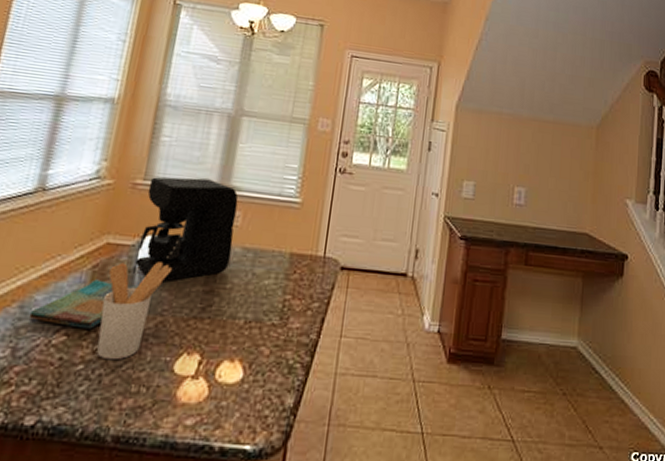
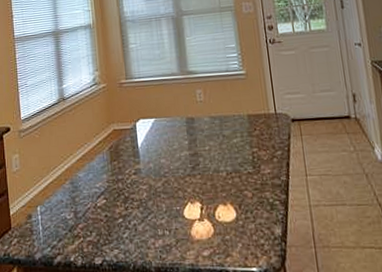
dish towel: present [29,279,139,329] -> none [78,157,144,193]
utensil holder: present [96,262,173,360] -> none [121,137,164,214]
coffee maker: present [135,177,239,282] -> none [130,69,203,152]

